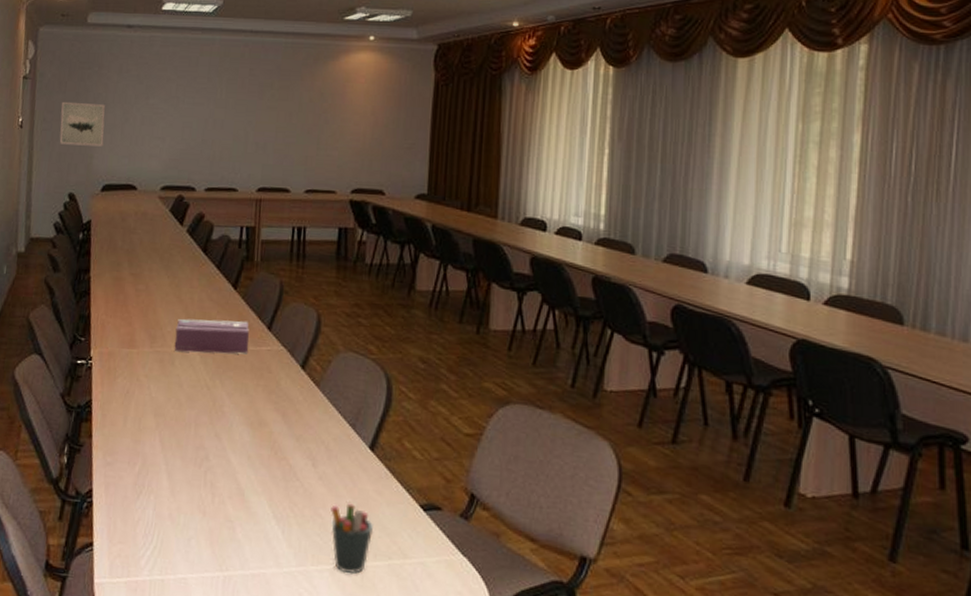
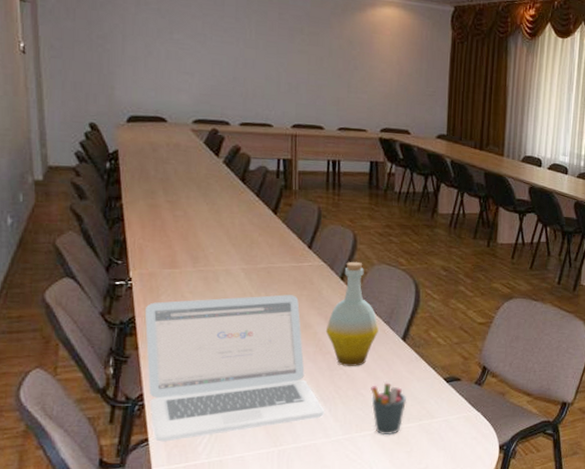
wall art: present [59,101,105,147] -> none [70,29,125,78]
laptop: none [97,383,277,550] -> present [144,294,324,442]
tissue box: present [174,318,250,355] -> none [218,240,292,270]
bottle: none [282,347,342,479] -> present [325,261,379,366]

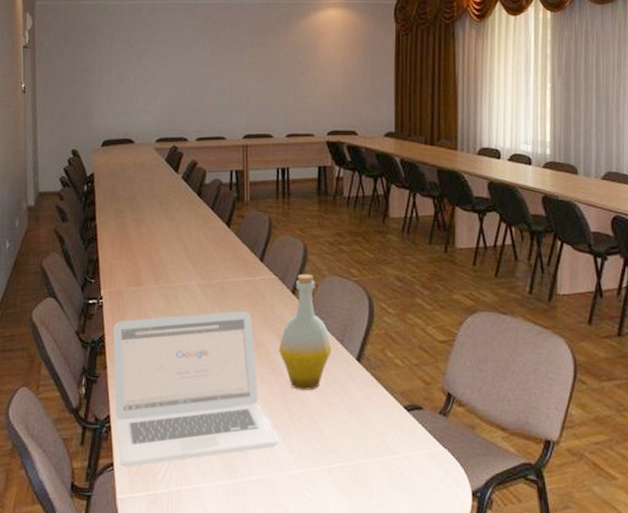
pen holder: present [371,383,407,435] -> none [325,410,365,472]

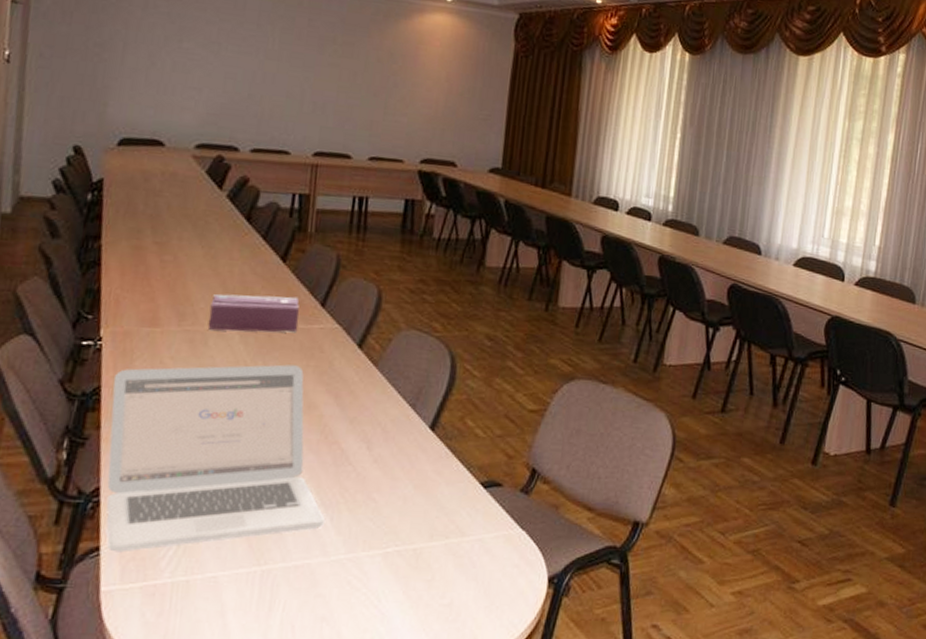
tissue box: none [177,255,244,286] -> present [208,293,300,333]
bottle: present [278,273,332,390] -> none [334,324,401,462]

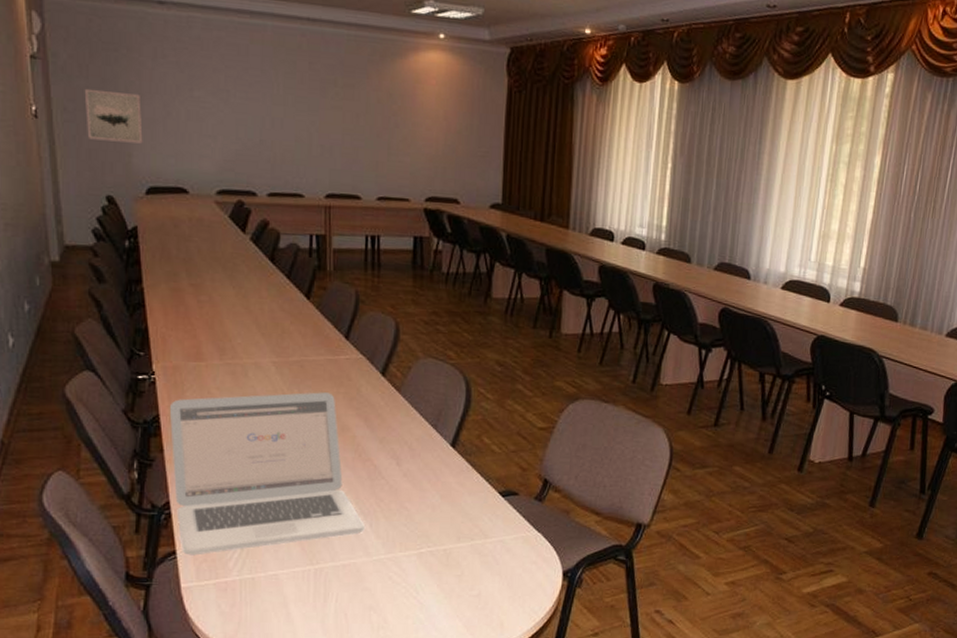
wall art: none [61,35,125,93] -> present [84,88,143,144]
tissue box: present [208,293,300,333] -> none [246,329,327,364]

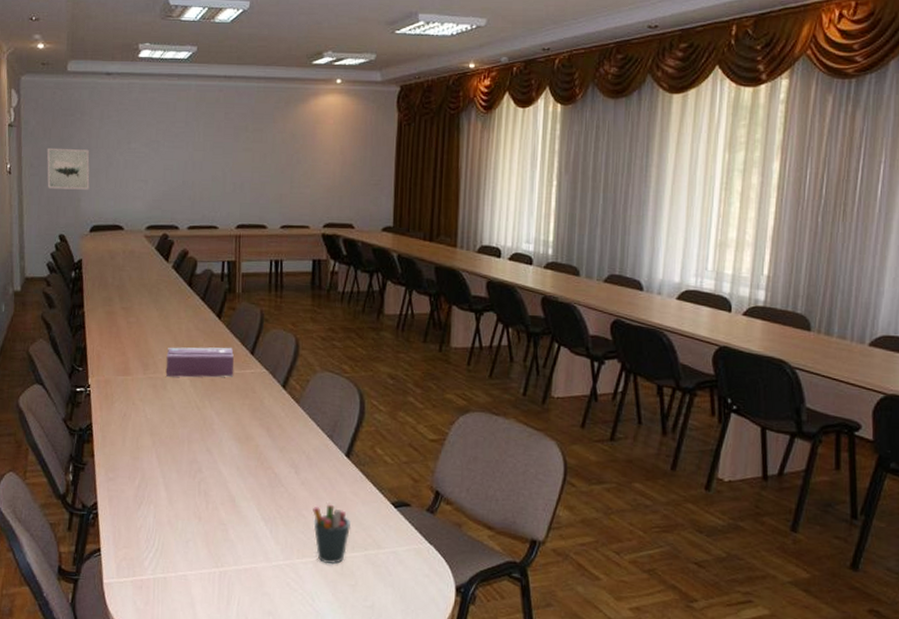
laptop: present [169,392,365,556] -> none [100,403,265,554]
tissue box: none [246,329,327,364] -> present [166,347,234,378]
pen holder: none [416,495,457,556] -> present [313,504,352,565]

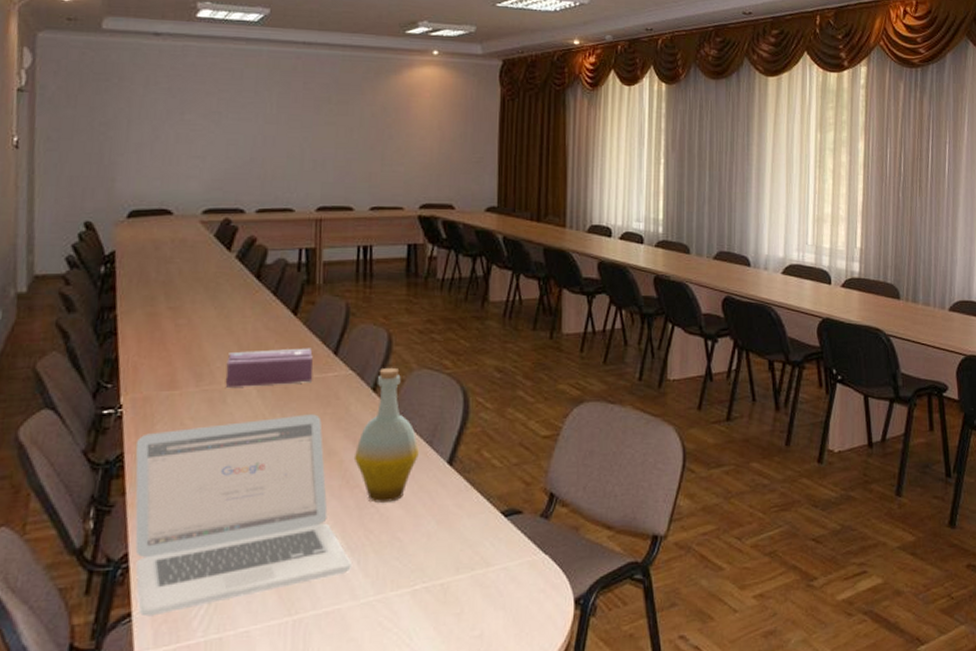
wall art: present [46,147,90,190] -> none [69,117,129,168]
laptop: none [100,403,265,554] -> present [135,414,351,617]
bottle: none [267,368,321,484] -> present [353,367,419,503]
pen holder: present [313,504,352,565] -> none [409,521,456,593]

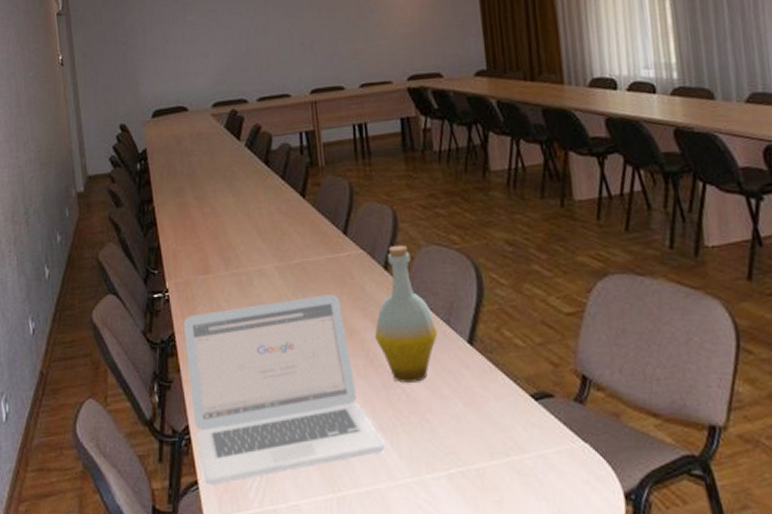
tissue box: present [225,348,314,387] -> none [249,228,327,270]

